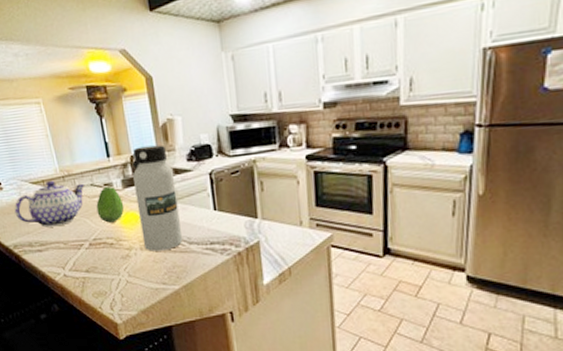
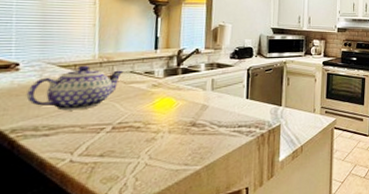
fruit: present [96,186,124,223] -> none [130,74,162,108]
water bottle: present [132,144,183,252] -> none [173,44,217,134]

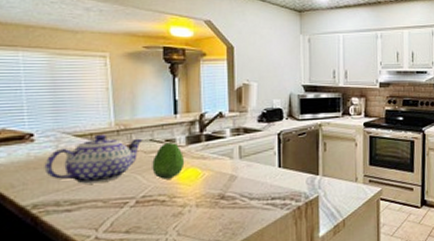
fruit: none [130,74,162,108] -> present [152,141,185,179]

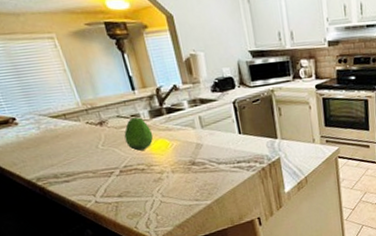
teapot: present [44,134,143,184] -> none [33,113,111,159]

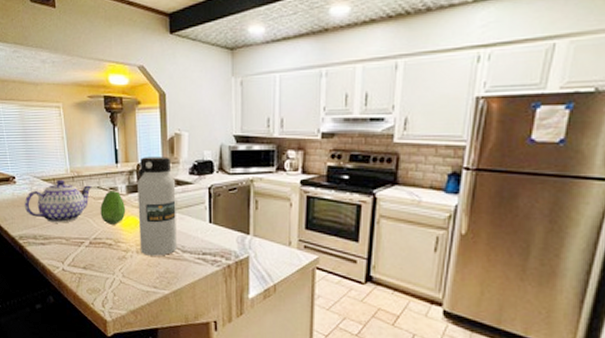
teapot: none [33,113,111,159] -> present [24,179,92,223]
water bottle: none [158,78,212,173] -> present [136,157,178,256]

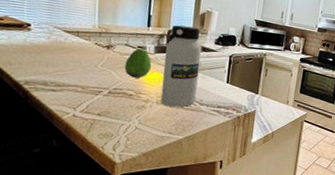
teapot: present [24,179,92,223] -> none [37,32,120,73]

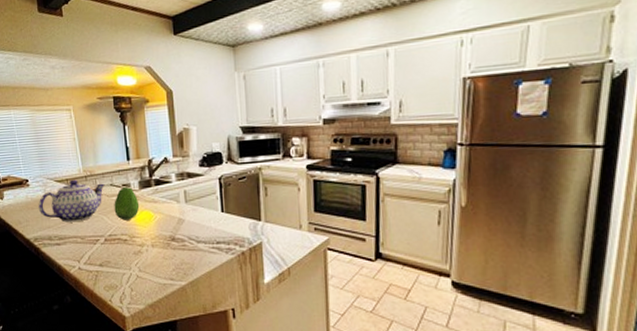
teapot: none [37,32,120,73] -> present [38,179,105,223]
water bottle: present [160,25,202,107] -> none [148,151,192,248]

